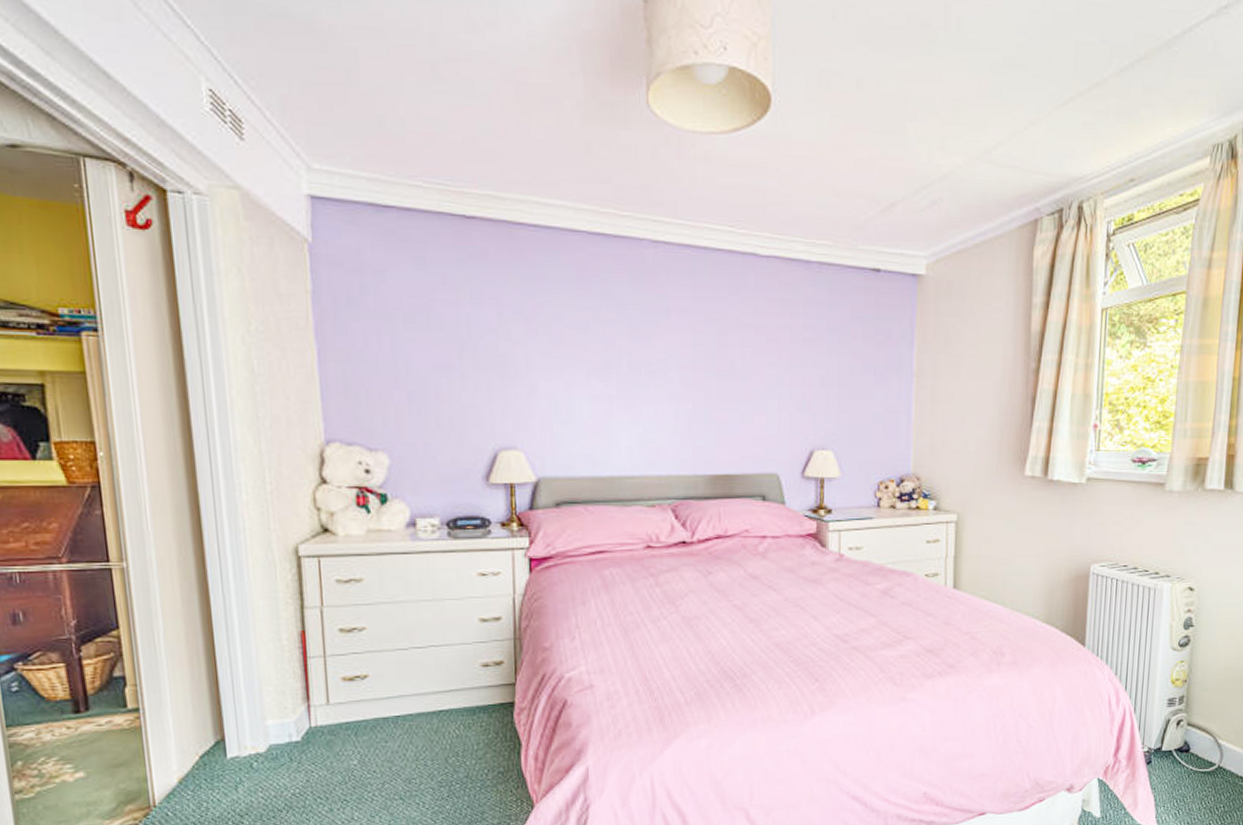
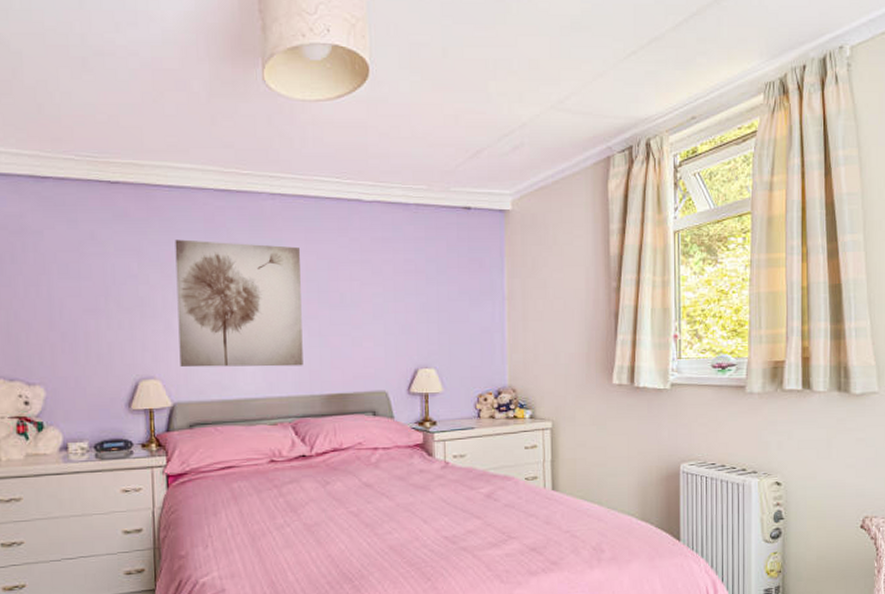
wall art: none [541,289,686,442] -> present [175,239,303,368]

